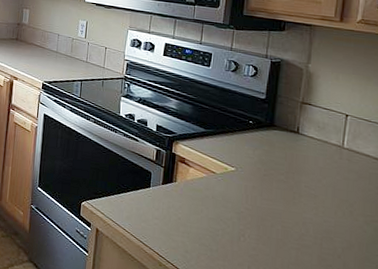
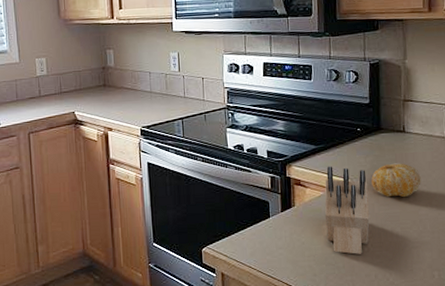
knife block: none [204,151,253,242] -> present [325,166,370,255]
fruit: none [257,161,310,197] -> present [371,163,421,198]

